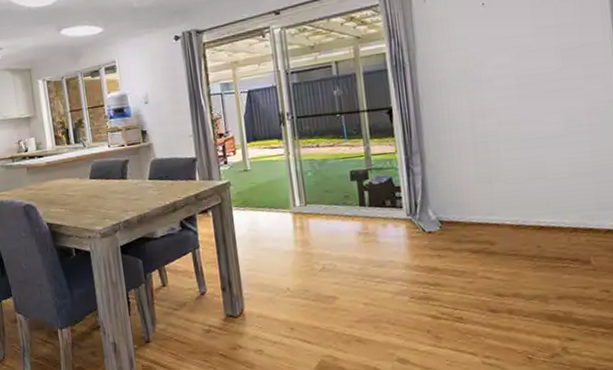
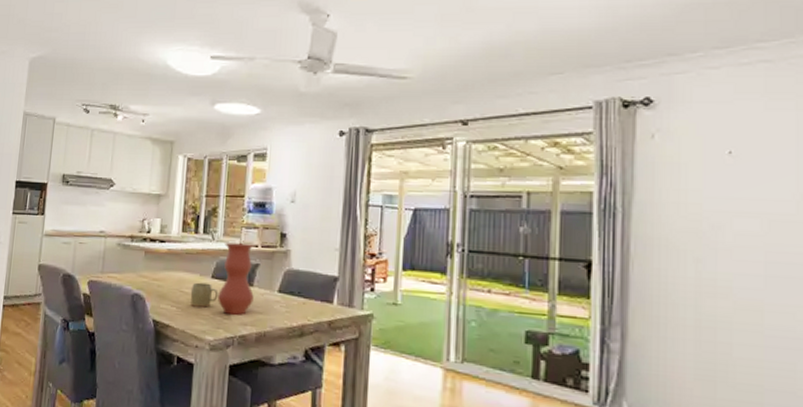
mug: none [74,183,99,205] -> present [190,282,218,308]
vase: none [94,143,130,206] -> present [218,242,255,315]

